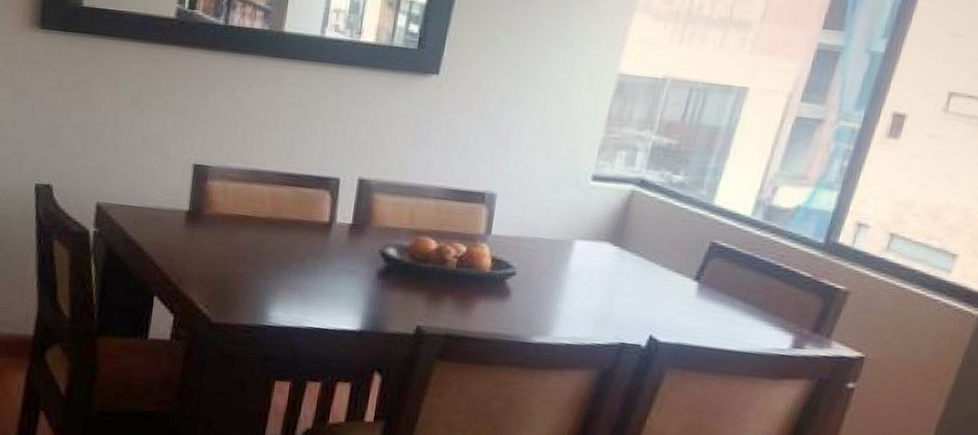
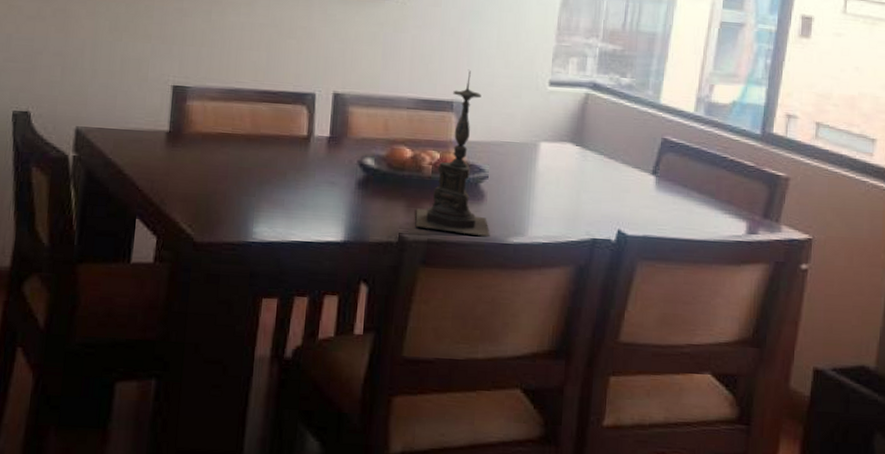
candle holder: none [435,159,517,335] -> present [415,69,490,237]

